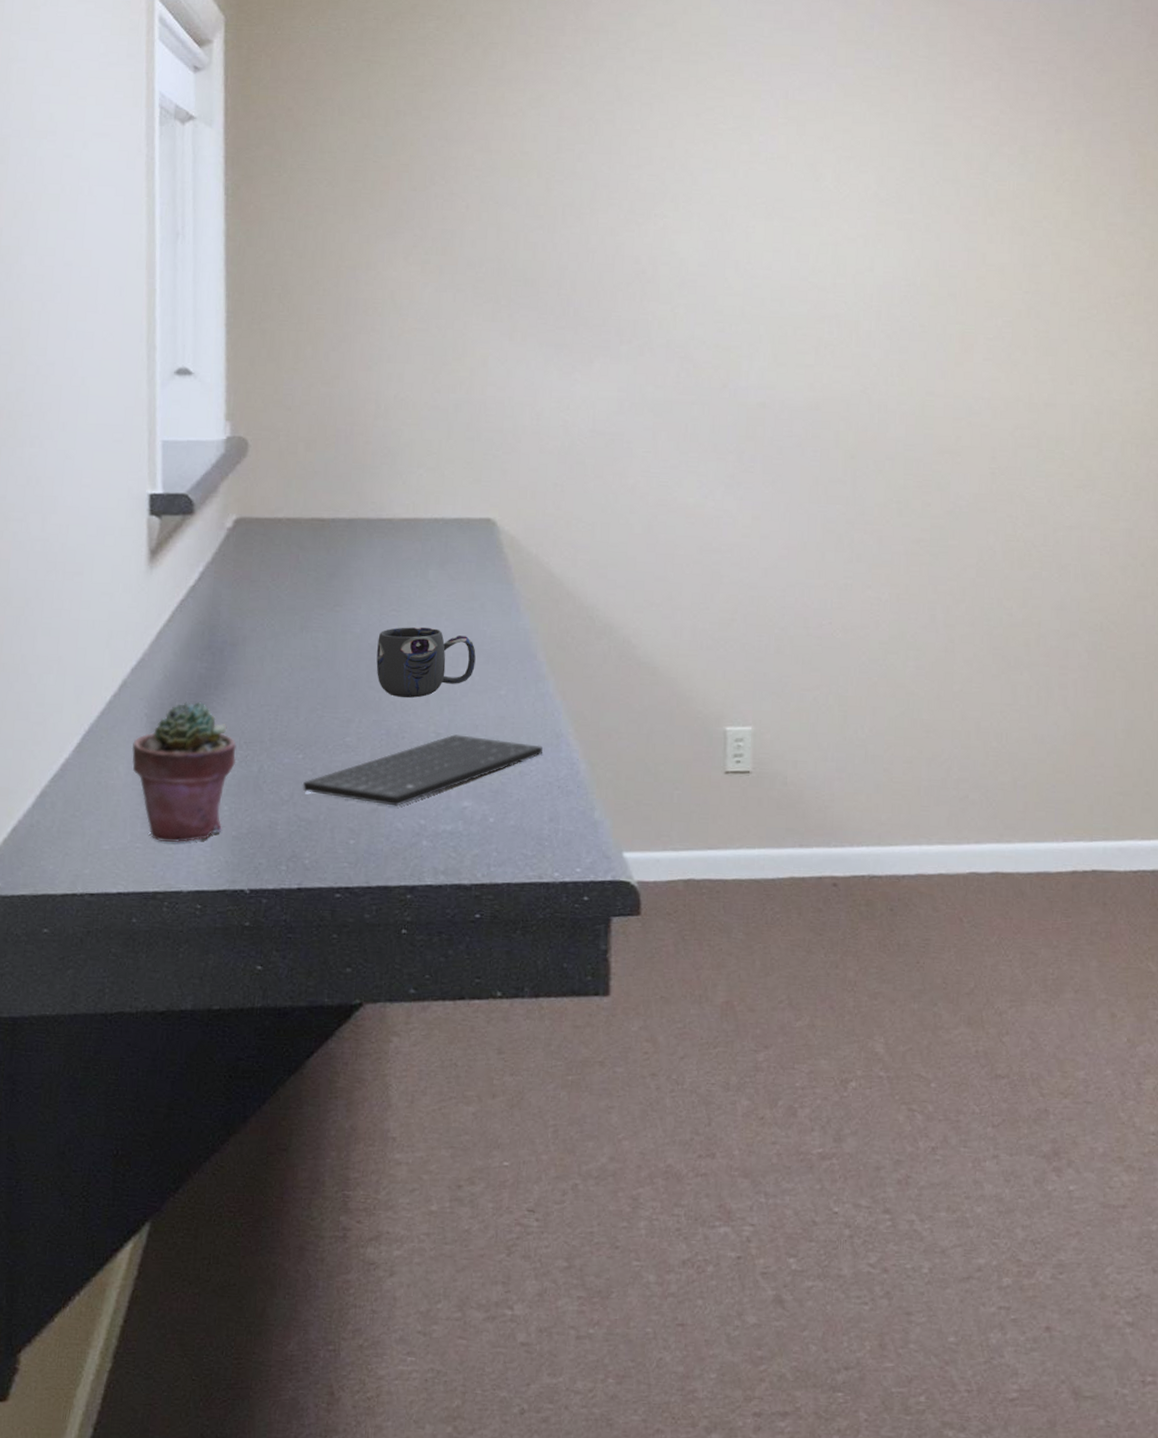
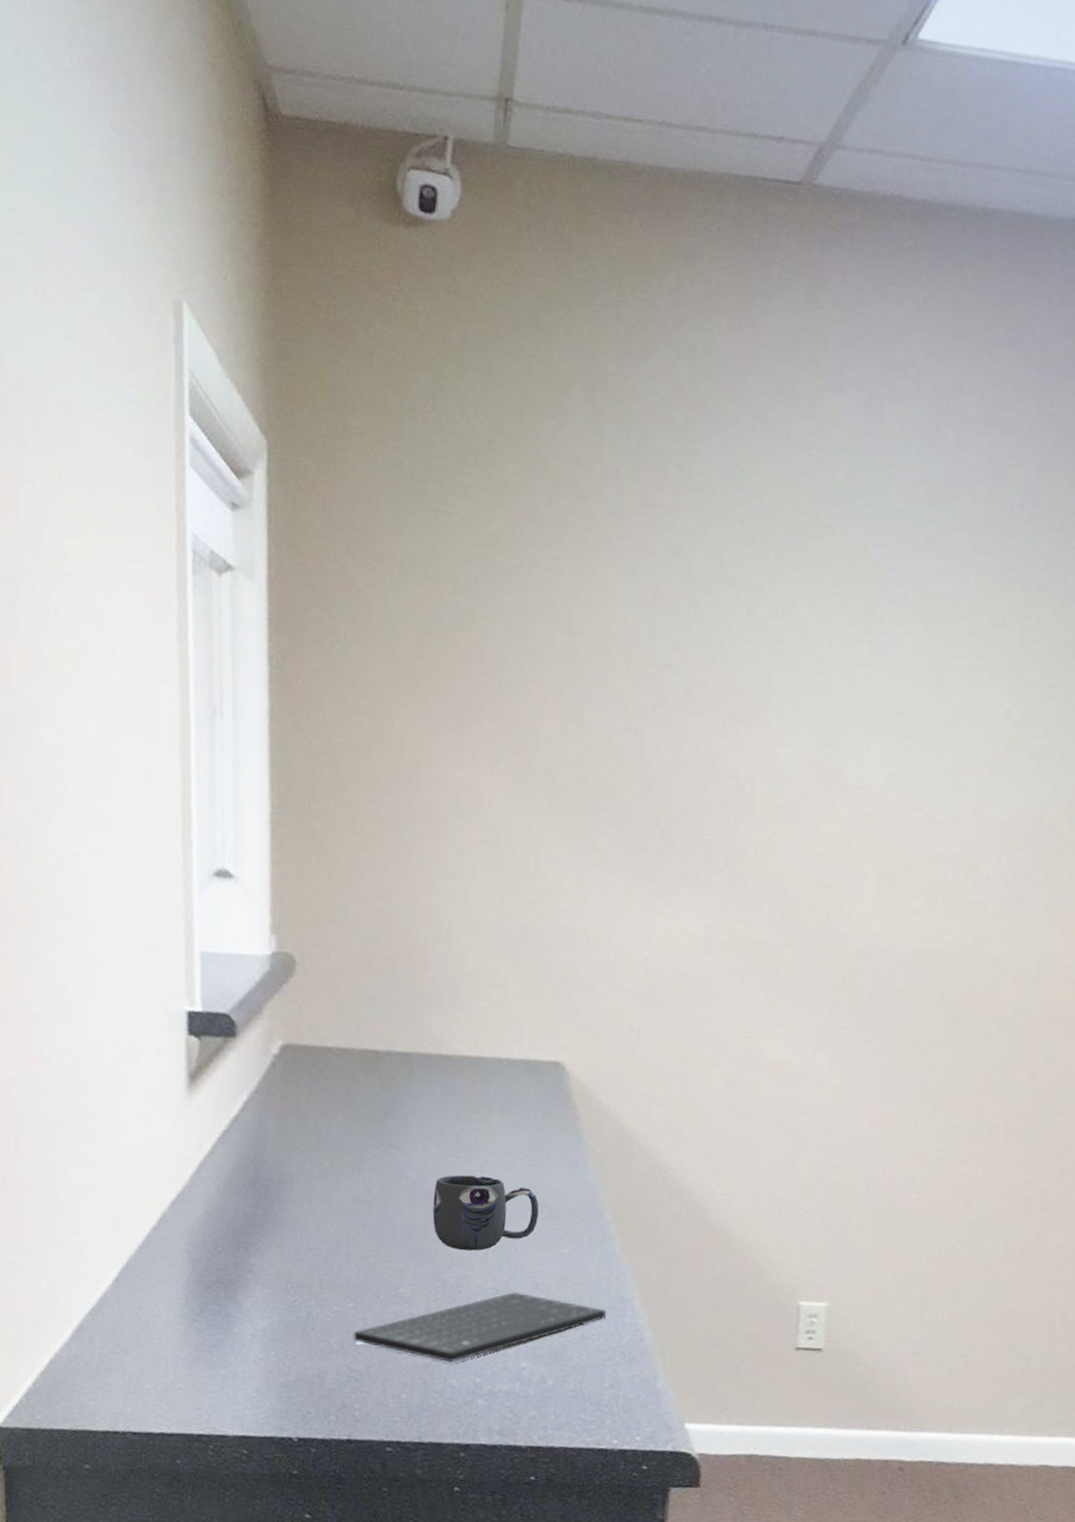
potted succulent: present [131,702,236,843] -> none [172,1240,284,1386]

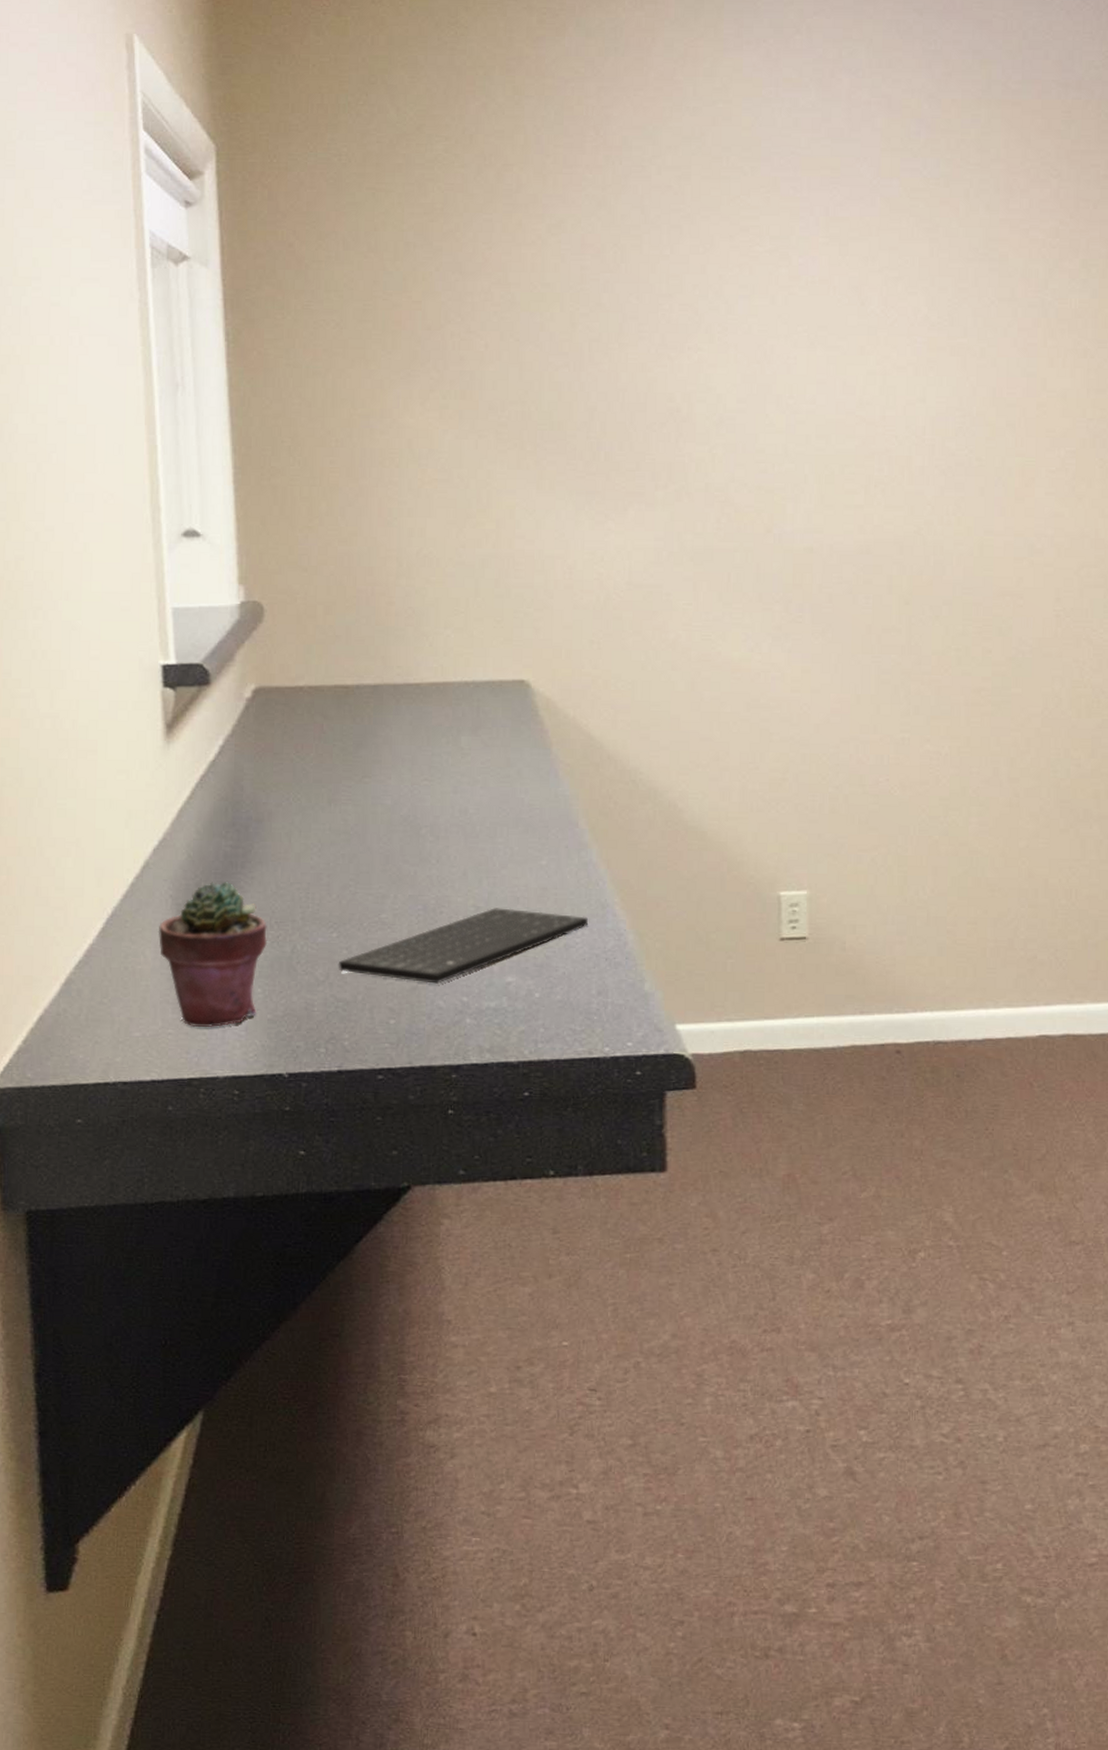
potted succulent: none [172,1240,284,1386] -> present [158,882,268,1027]
mug: present [432,1174,539,1251] -> none [410,797,514,871]

